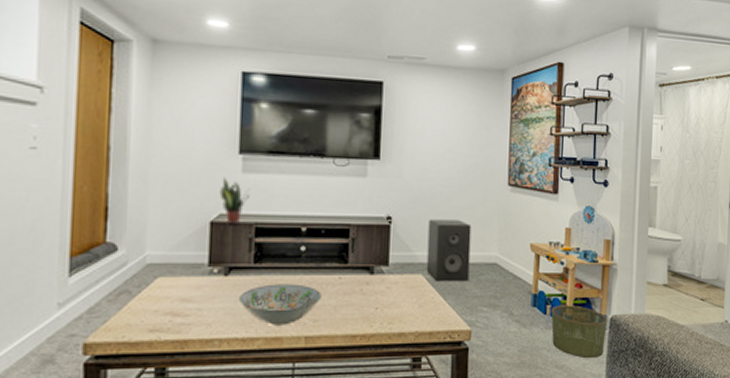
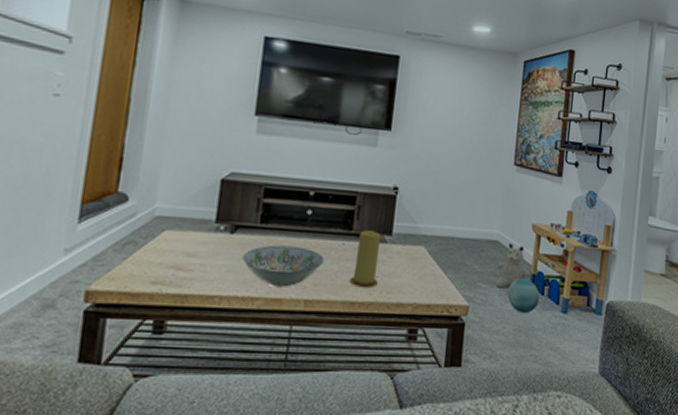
potted plant: present [219,176,250,225] -> none [232,136,263,184]
candle: none [349,263,379,321] -> present [349,230,382,289]
bookshelf speaker: present [426,219,472,282] -> none [428,192,476,257]
stuffed animal: none [497,265,533,311] -> present [495,243,532,288]
ball: none [509,298,543,334] -> present [507,278,540,314]
basket: present [551,302,608,358] -> none [548,284,604,342]

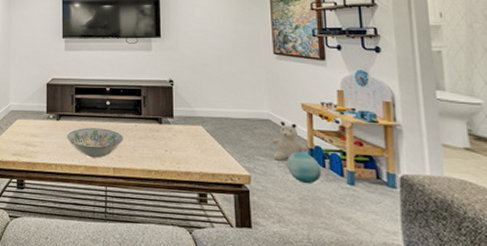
candle: present [349,230,382,289] -> none [144,115,168,160]

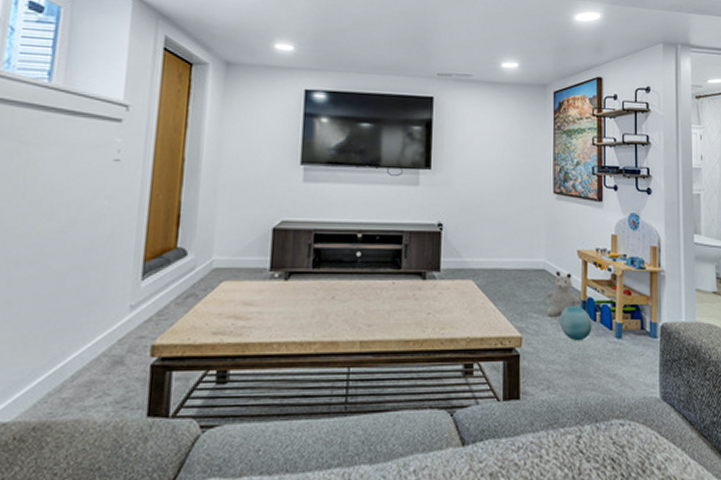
decorative bowl: present [67,127,124,158] -> none [298,288,376,330]

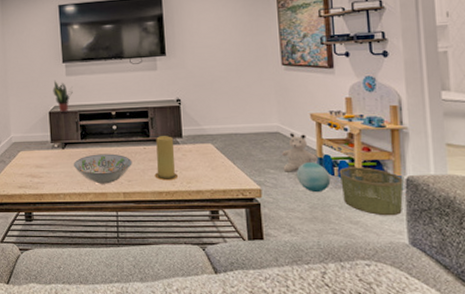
potted plant: none [282,186,310,231] -> present [53,80,73,113]
decorative bowl: none [298,288,376,330] -> present [74,153,132,184]
candle: none [402,268,431,326] -> present [154,136,179,181]
basket: none [601,309,658,366] -> present [339,164,404,215]

